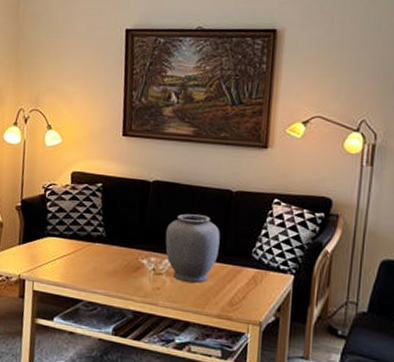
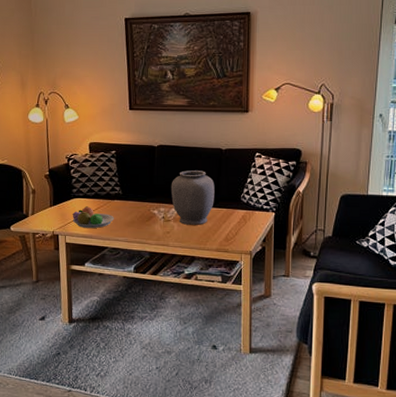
fruit bowl: none [43,248,95,276] -> present [72,206,115,229]

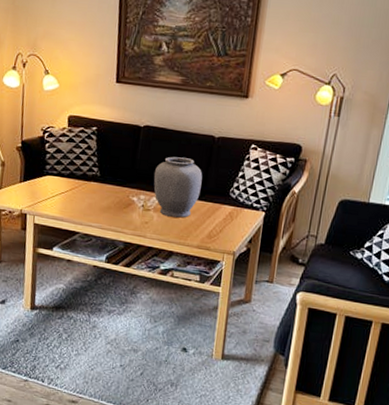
fruit bowl: present [72,206,115,229] -> none [43,185,90,211]

